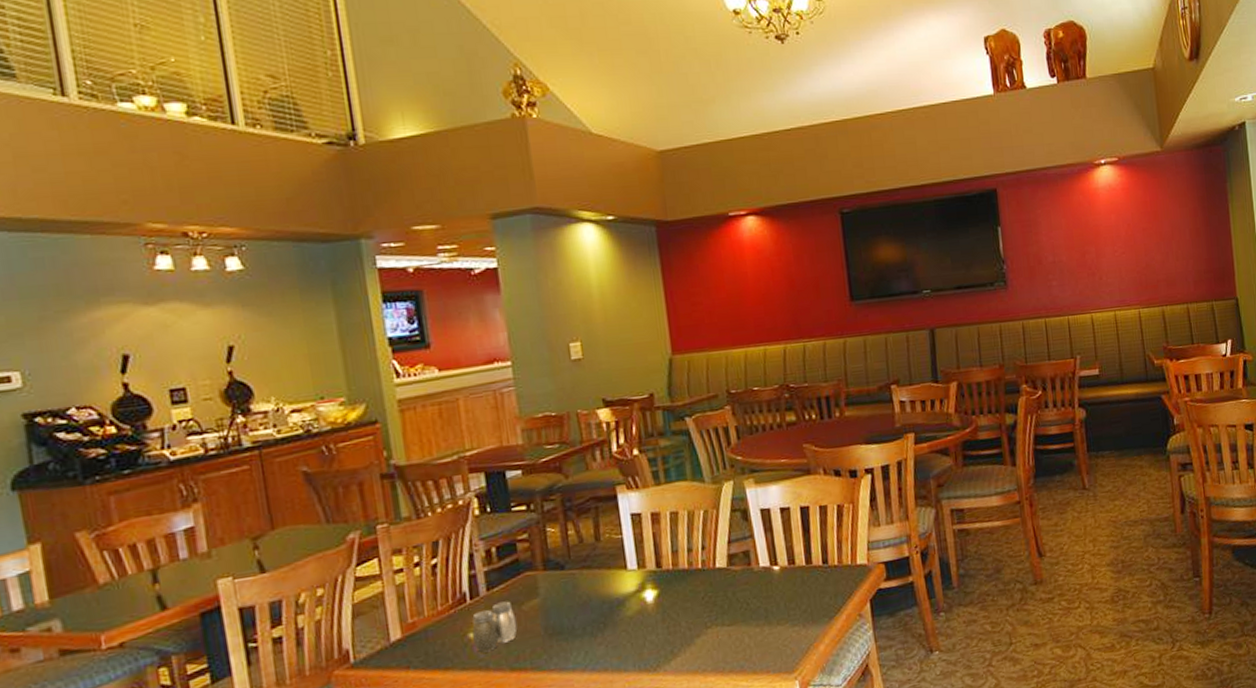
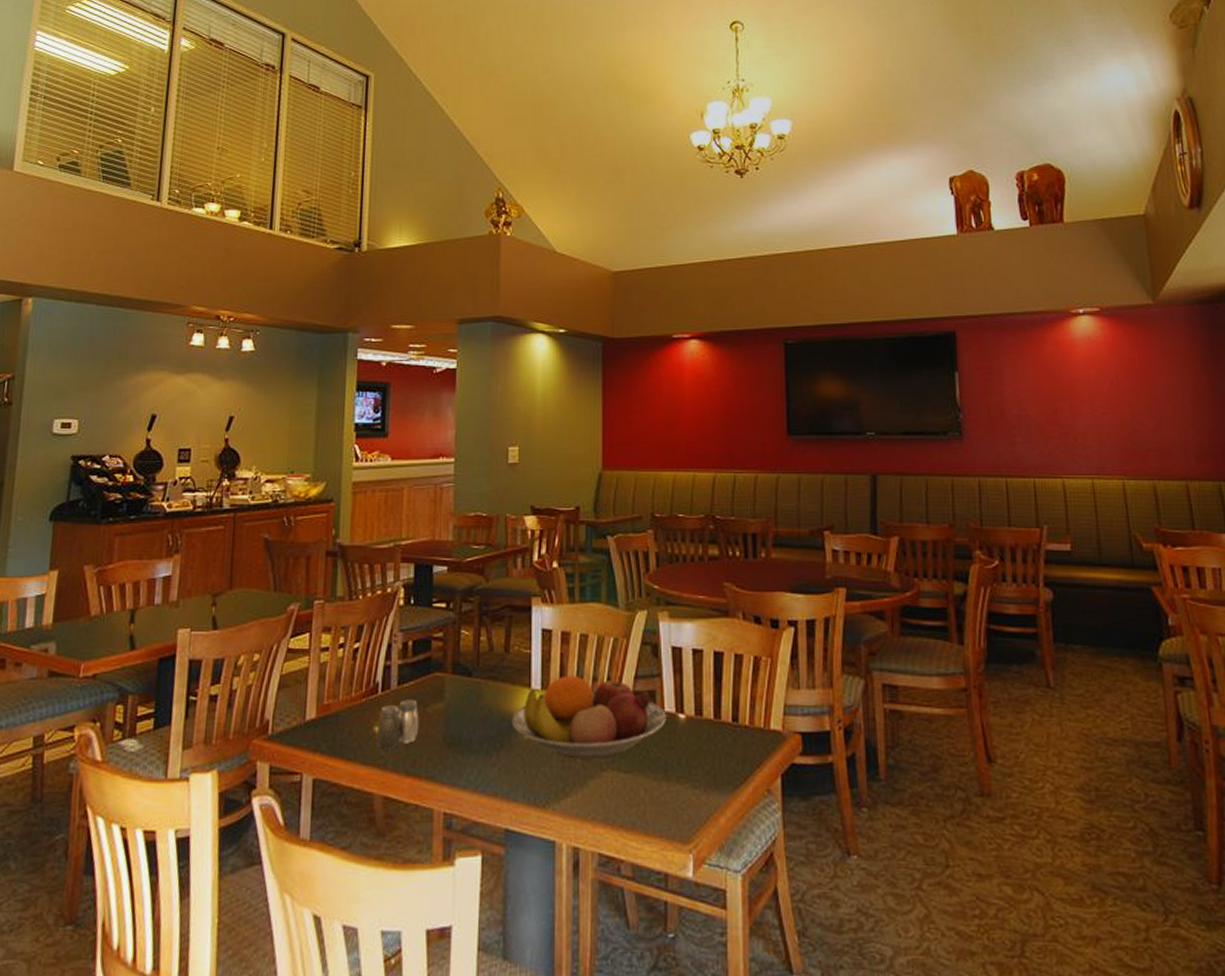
fruit bowl: none [611,543,762,624] -> present [511,675,666,759]

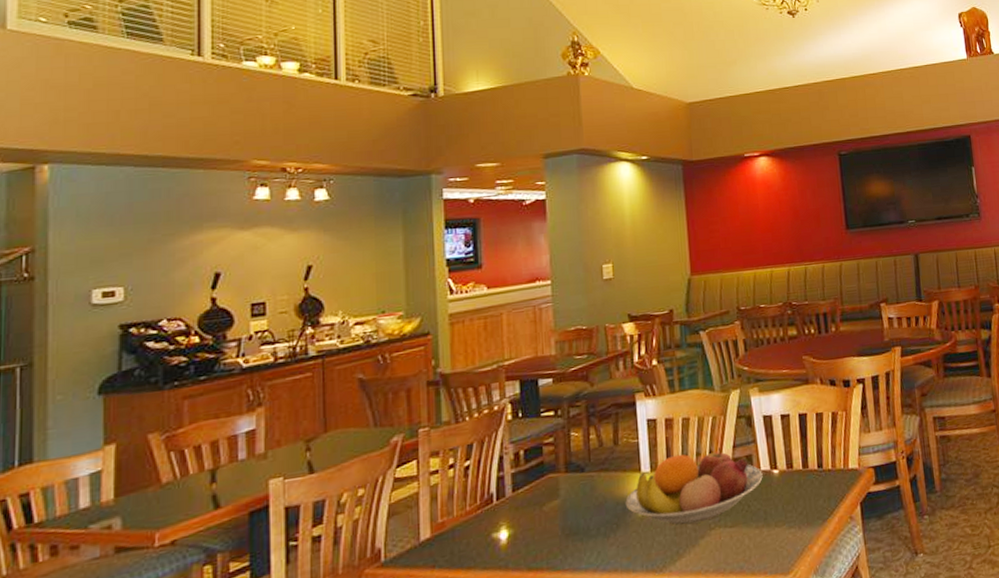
salt and pepper shaker: present [377,699,420,750] -> none [496,502,537,553]

